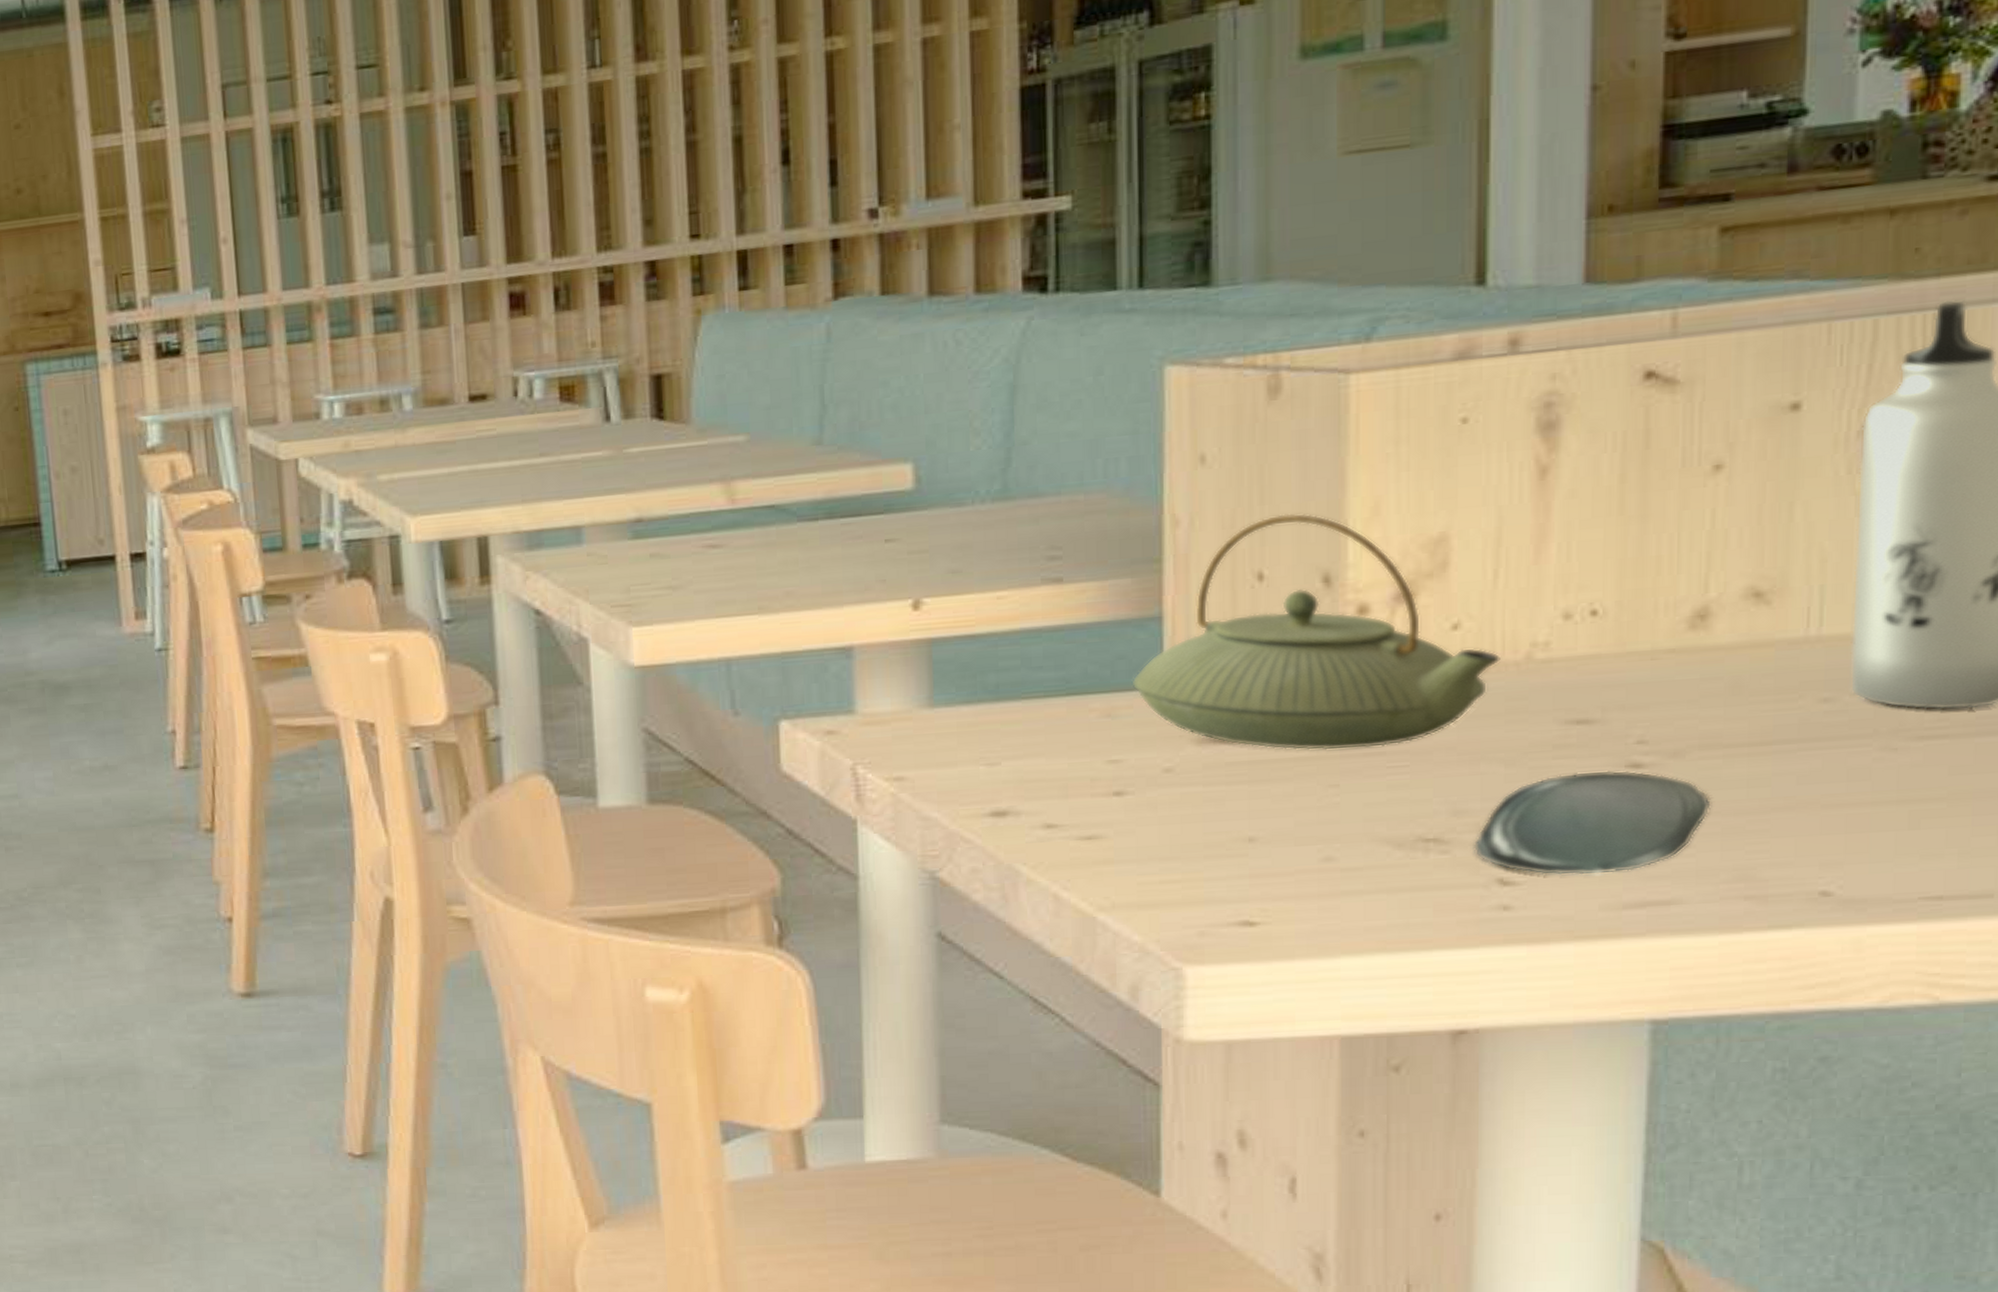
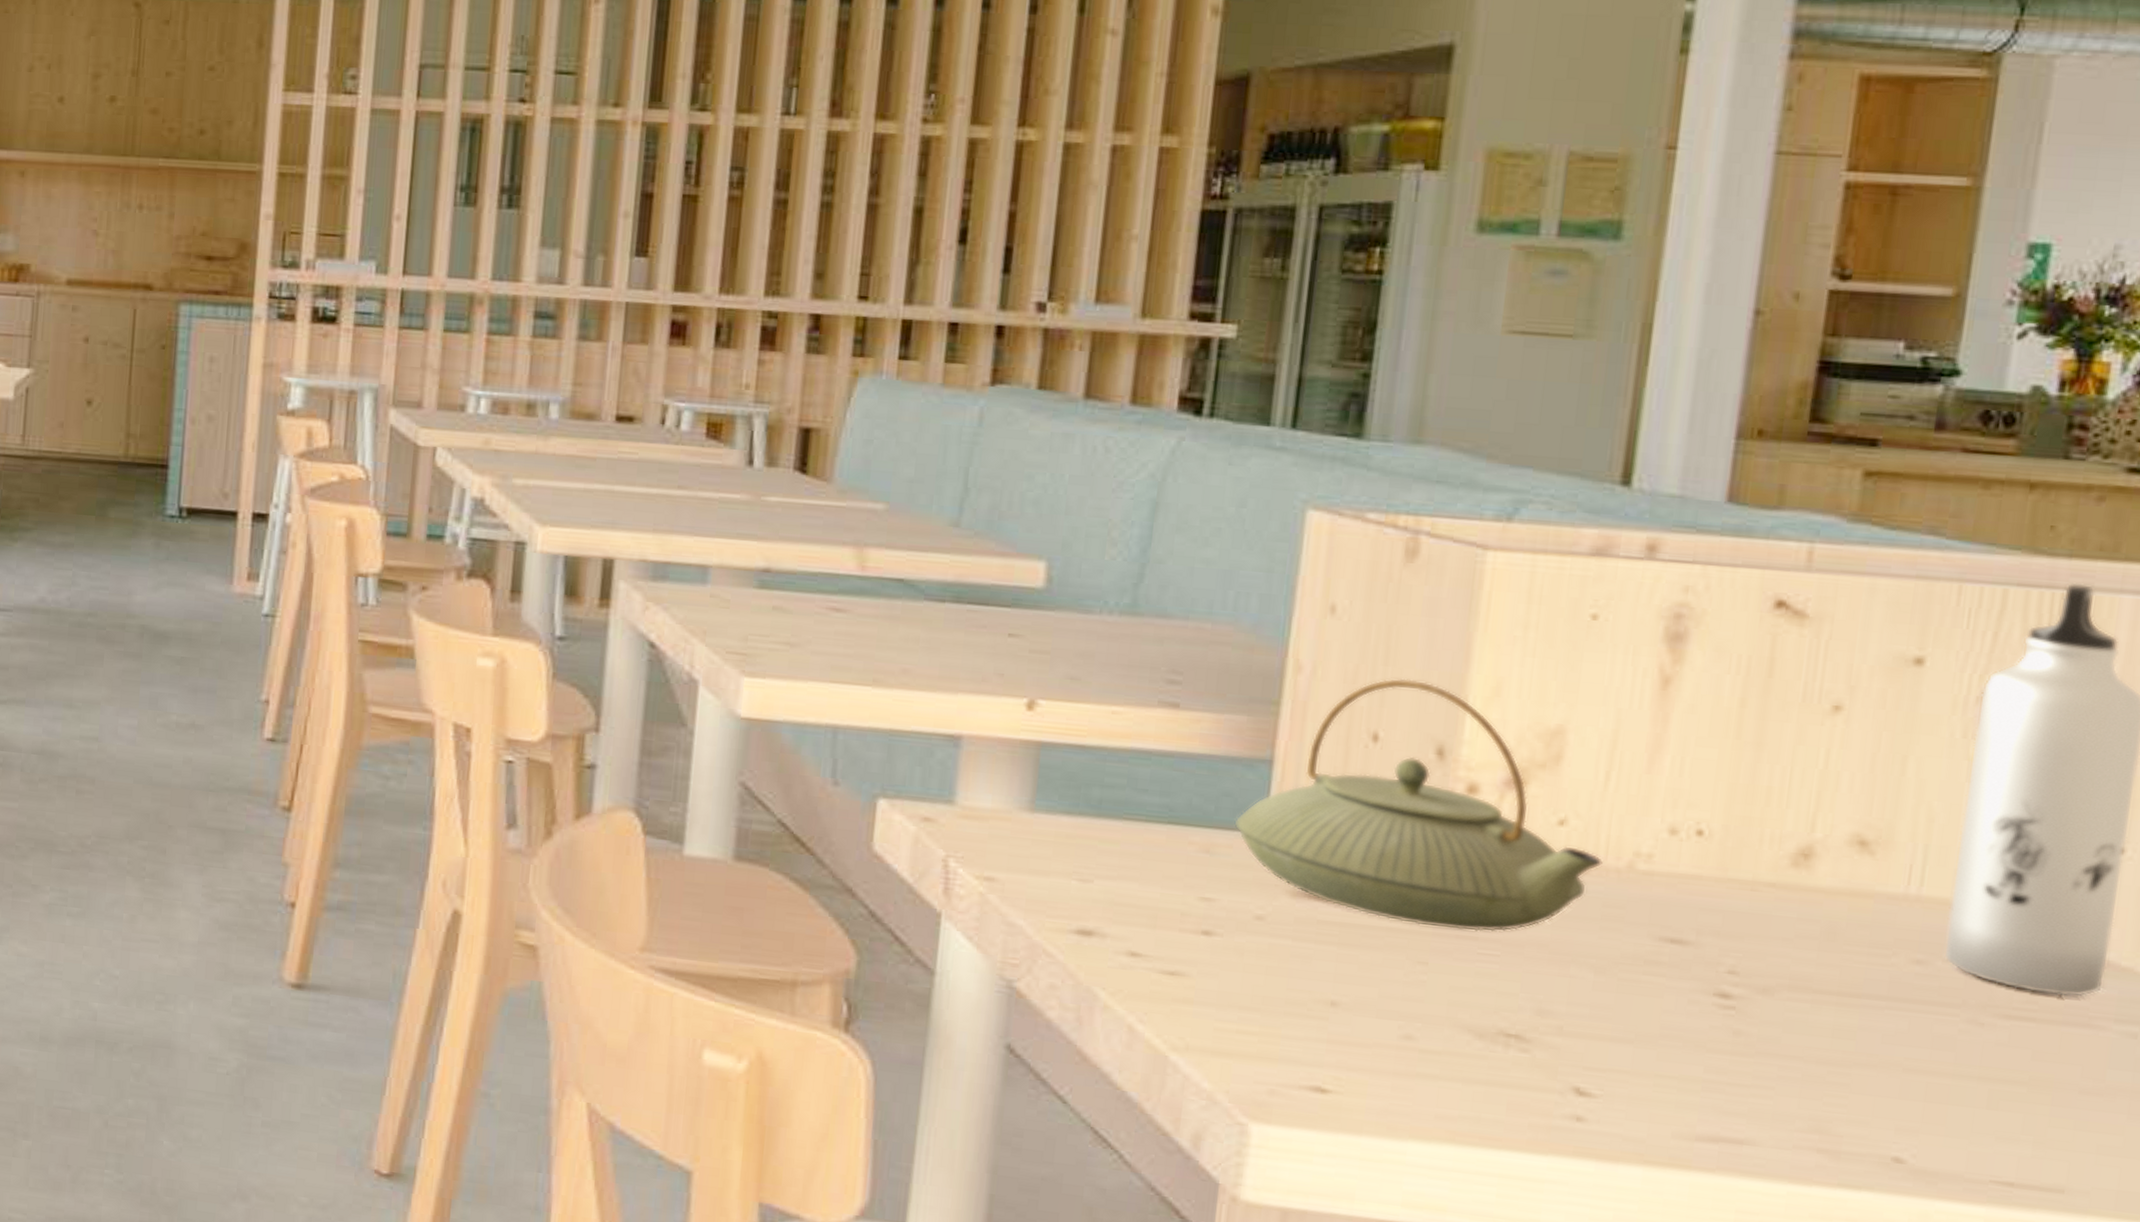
oval tray: present [1473,770,1711,876] -> none [1553,991,1795,1103]

